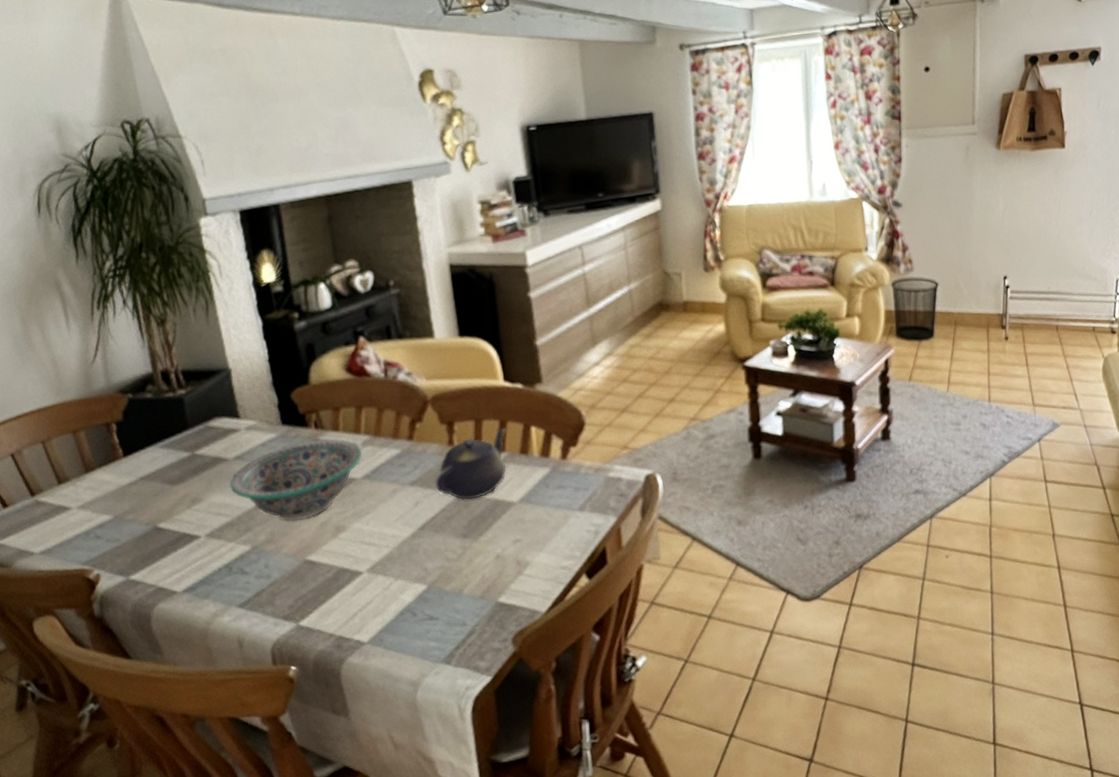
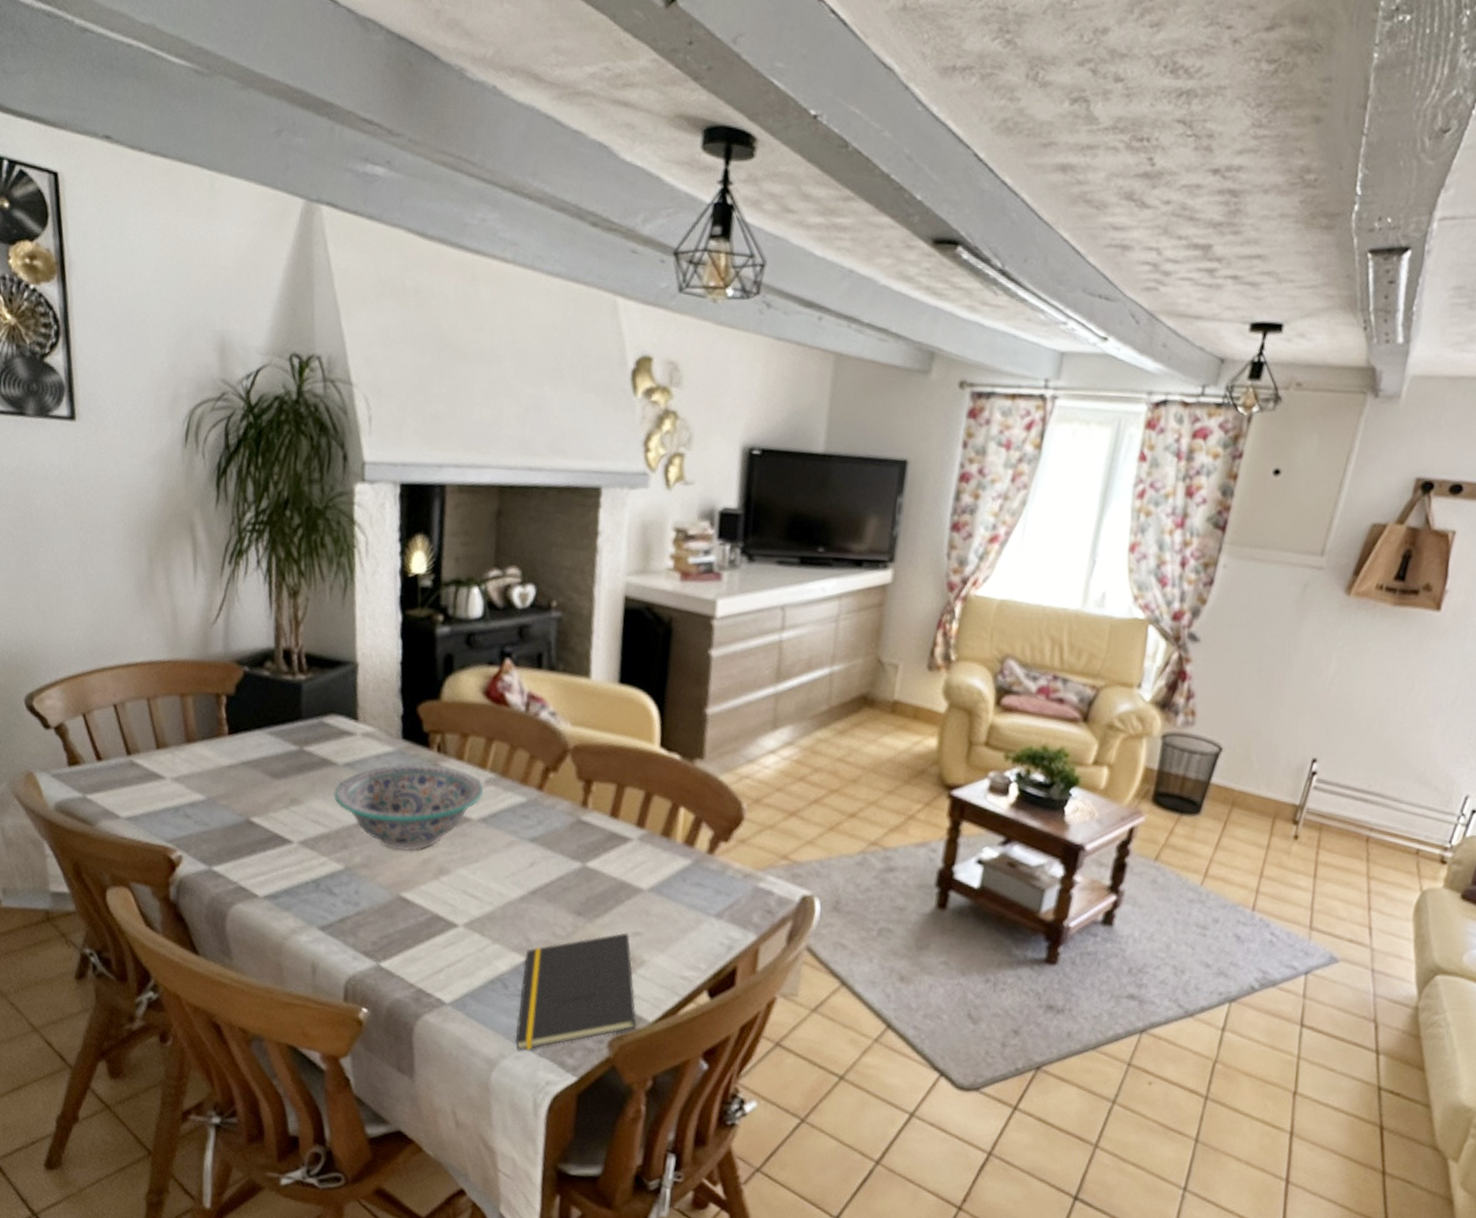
notepad: none [426,542,533,667] -> present [516,933,637,1051]
teapot: present [434,428,507,500] -> none [557,802,650,875]

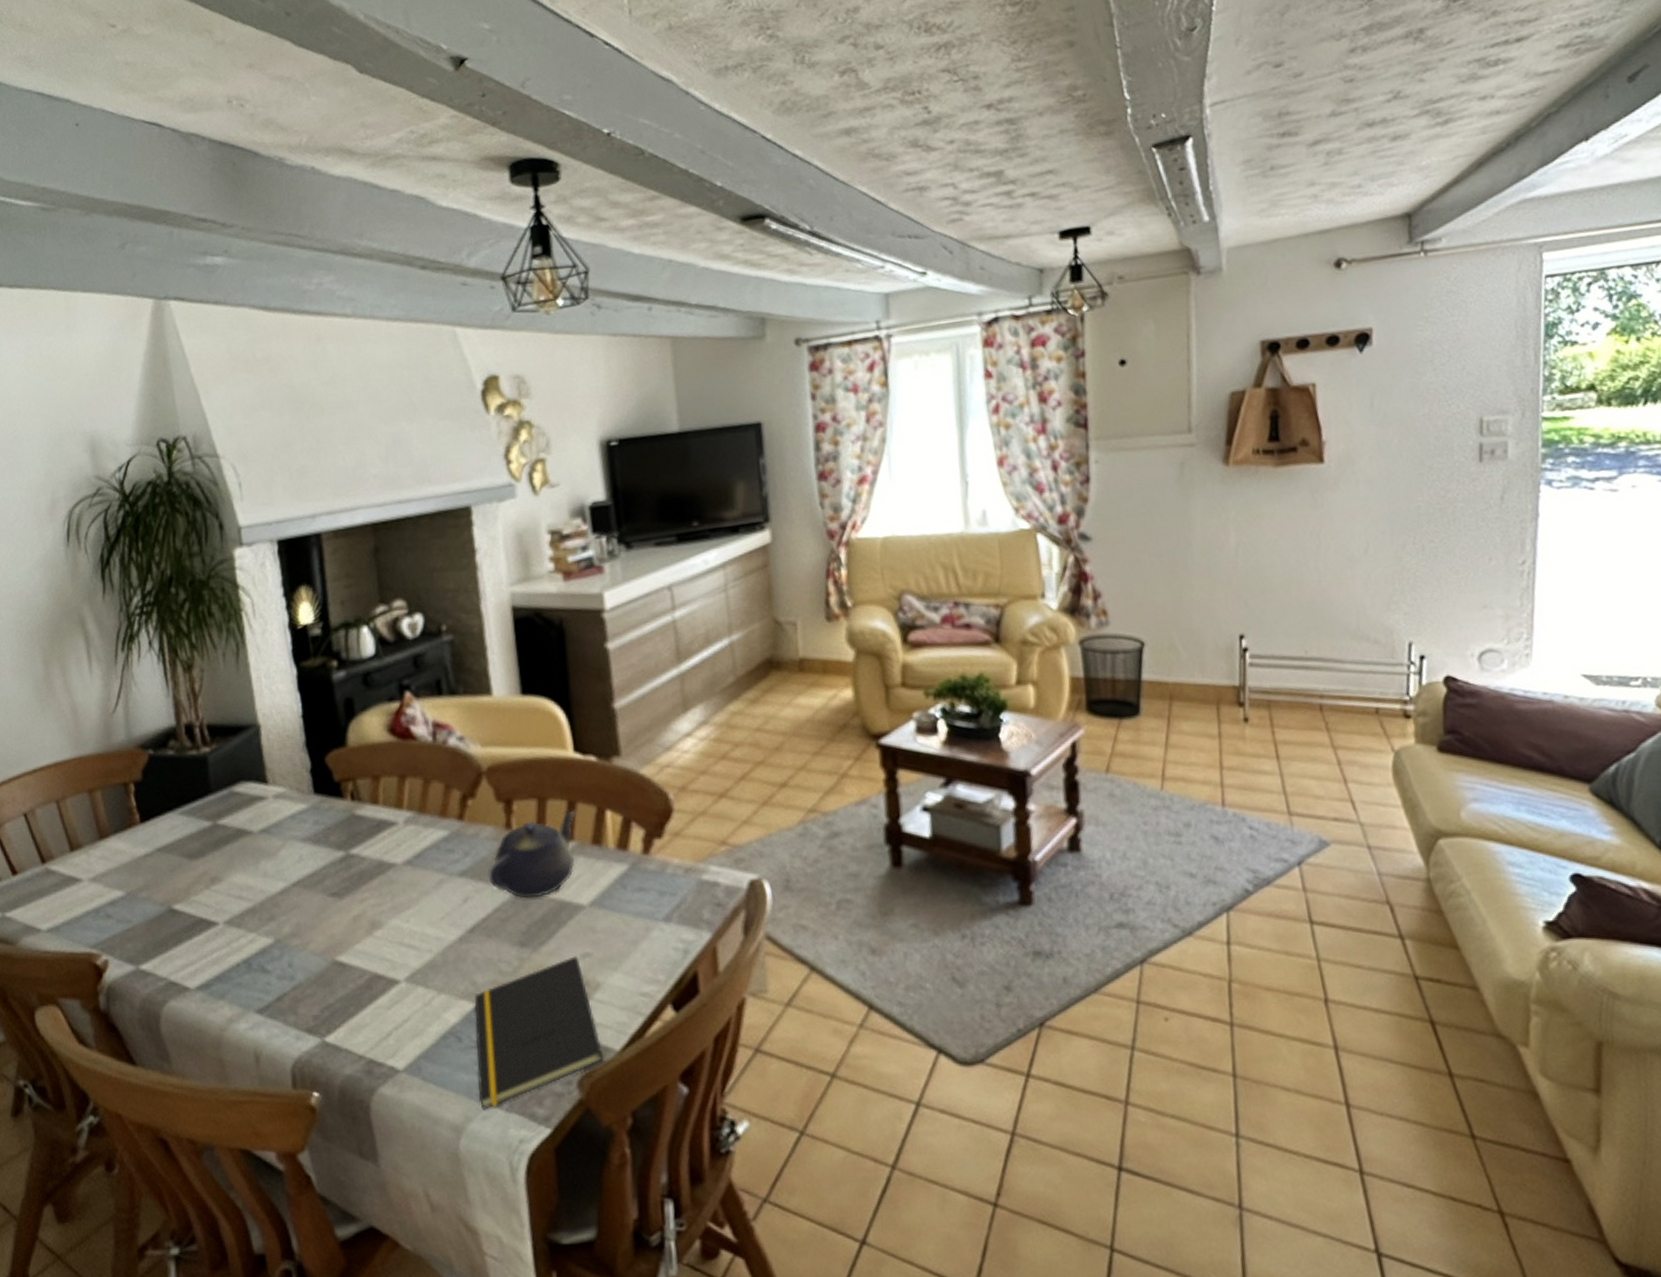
decorative bowl: present [333,763,484,851] -> none [253,814,404,913]
teapot: none [557,802,650,875] -> present [487,811,575,899]

